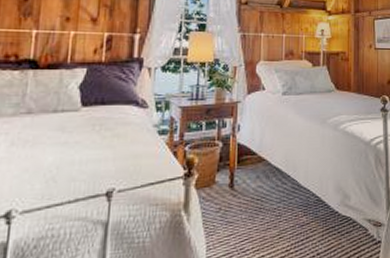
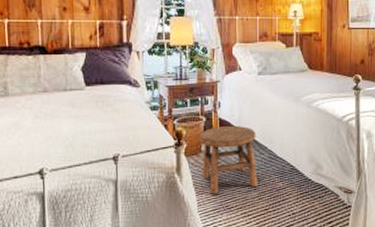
stool: none [213,151,279,235] -> present [199,125,258,194]

